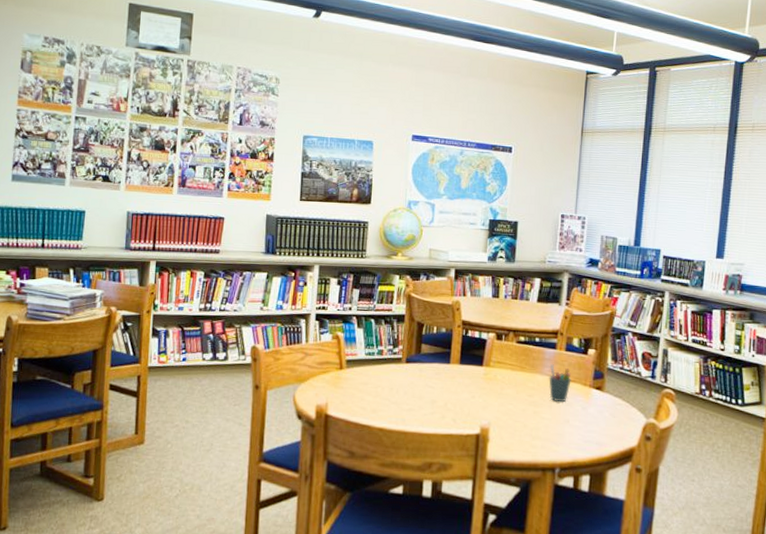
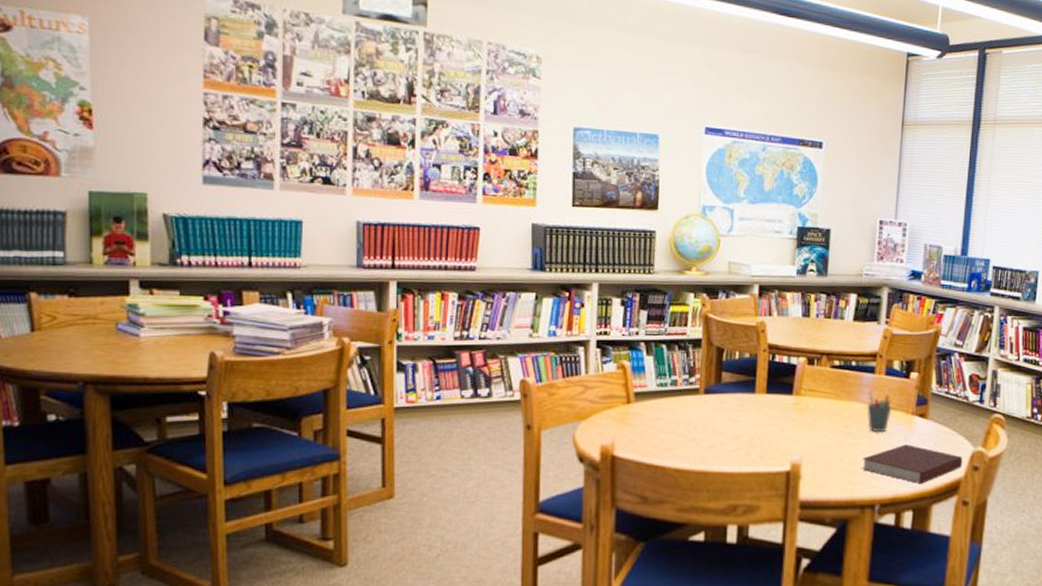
notebook: none [544,414,636,451] -> present [862,444,963,484]

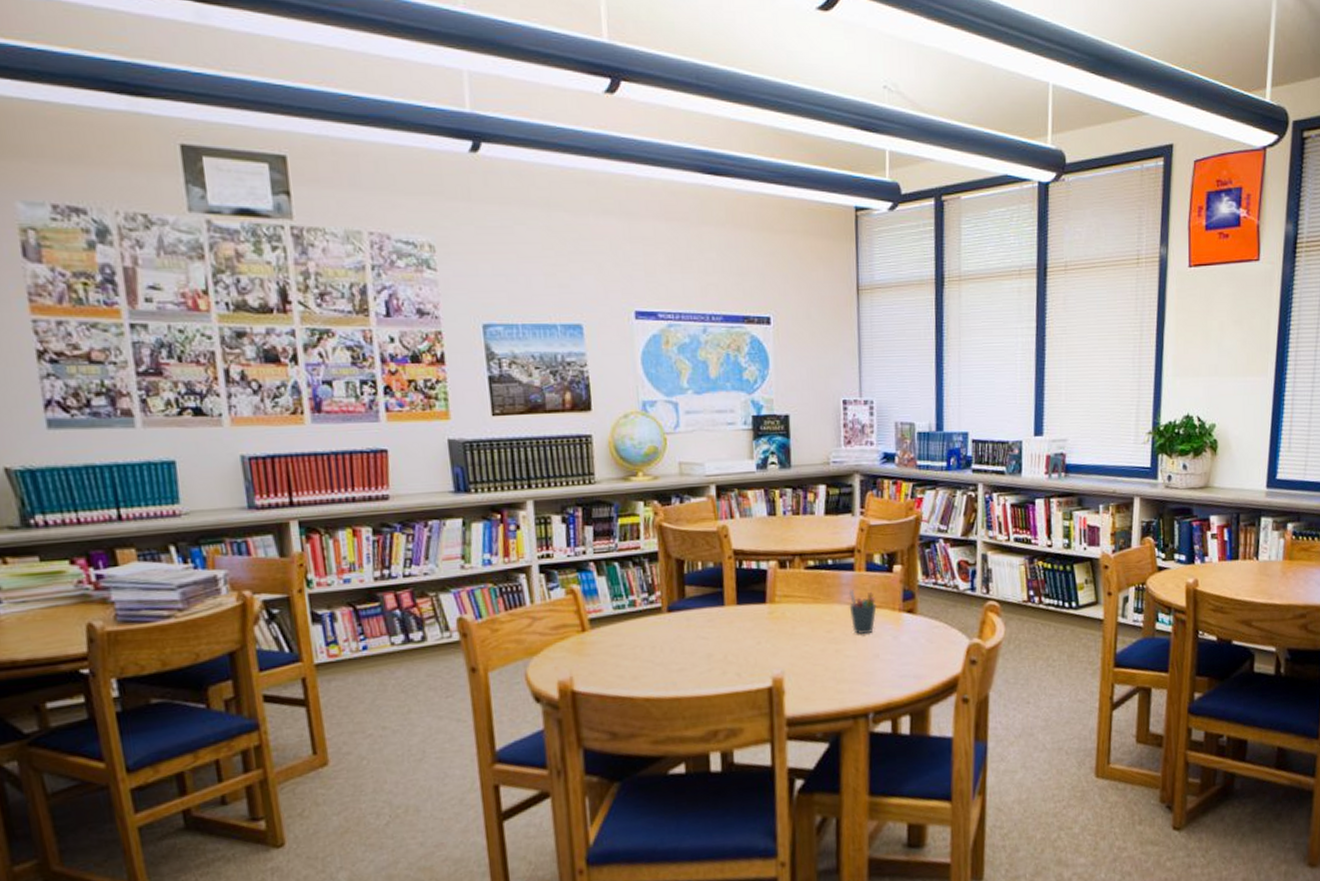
notebook: present [862,444,963,484] -> none [850,644,959,686]

